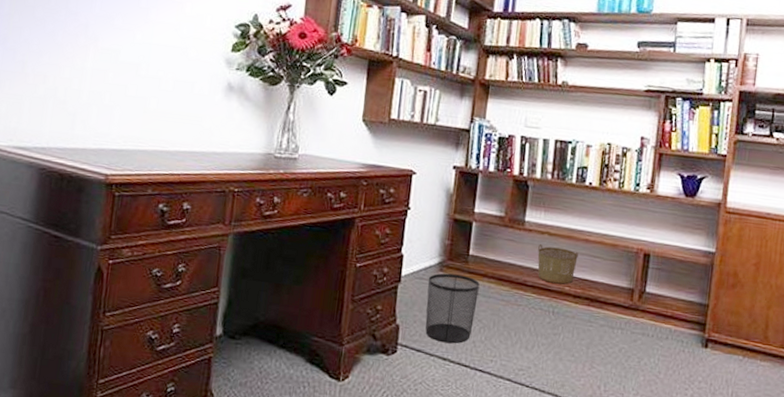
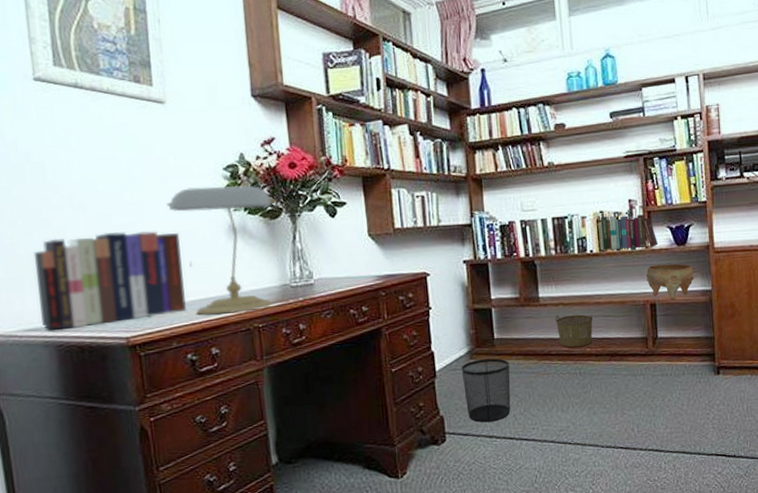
books: none [31,63,179,160] -> present [33,231,186,331]
desk lamp: none [174,38,280,174] -> present [166,185,277,315]
books: none [600,149,665,193] -> present [598,214,659,250]
decorative bowl: none [644,212,699,255] -> present [646,263,694,300]

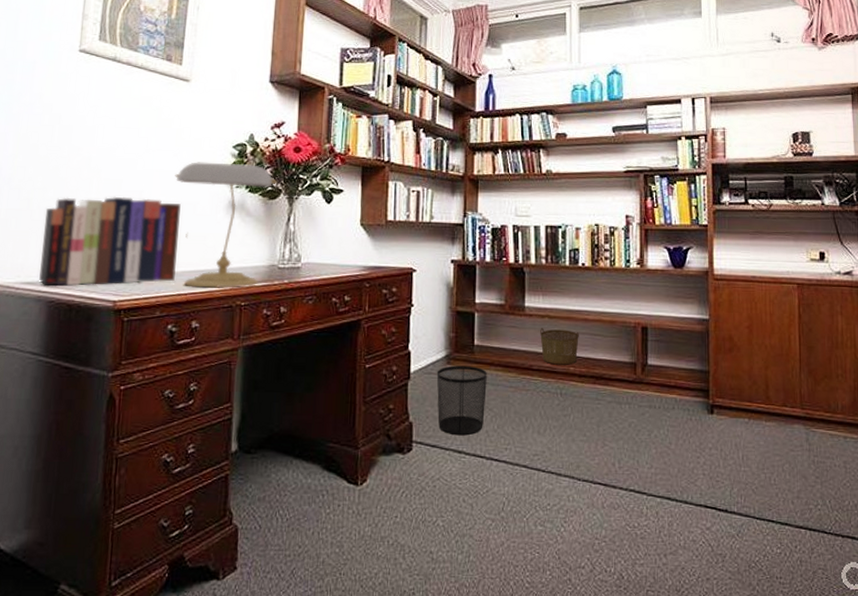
books: present [598,214,659,250] -> none [592,229,655,267]
decorative bowl: present [646,263,694,300] -> none [639,286,691,326]

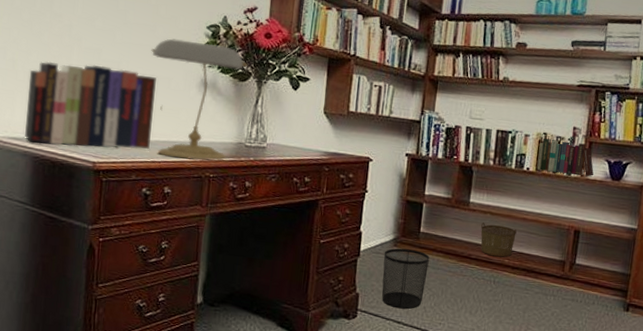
books: none [592,229,655,267] -> present [536,138,594,177]

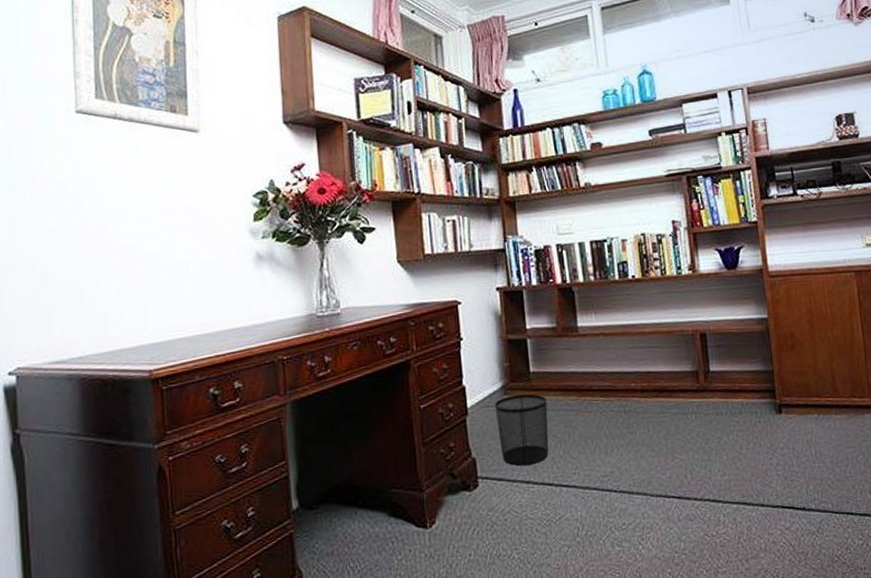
books: present [25,61,156,149] -> none [64,260,210,364]
desk lamp: present [151,38,248,161] -> none [196,212,305,347]
basket: present [480,222,517,258] -> none [596,345,637,383]
books: present [536,138,594,177] -> none [640,236,707,276]

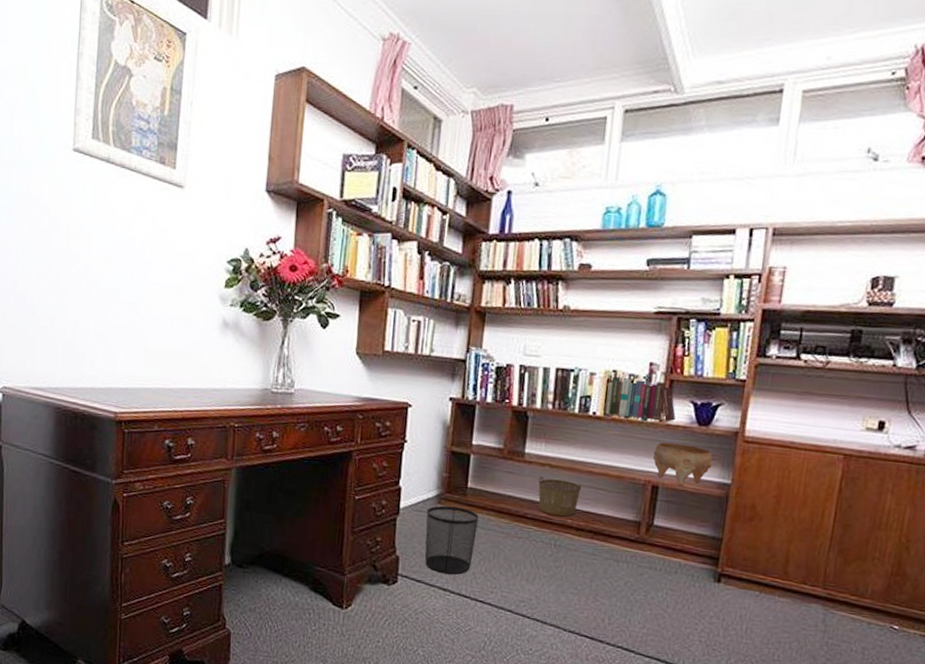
basket: none [596,345,637,383] -> present [538,476,581,517]
books: none [640,236,707,276] -> present [605,376,676,422]
decorative bowl: none [694,289,748,330] -> present [652,442,713,487]

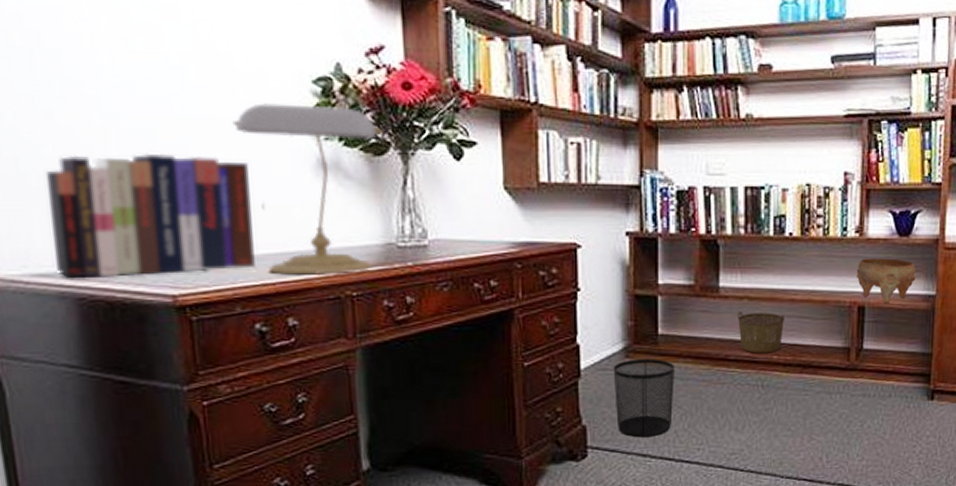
books: none [46,306,176,398] -> present [45,153,255,279]
desk lamp: none [170,276,272,409] -> present [232,103,384,275]
books: present [605,376,676,422] -> none [802,190,876,236]

